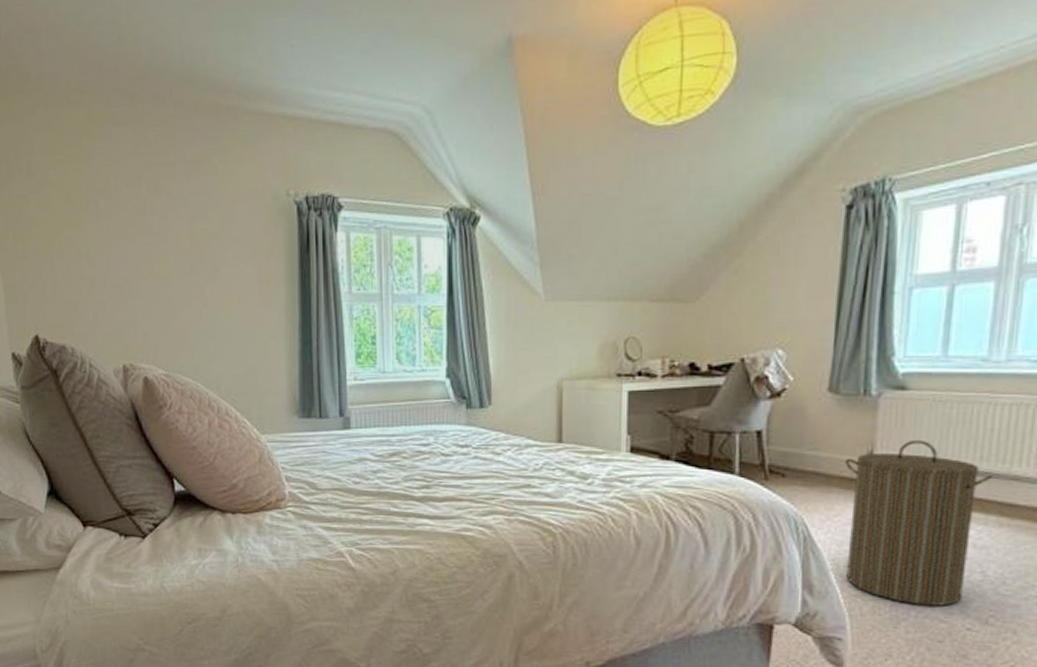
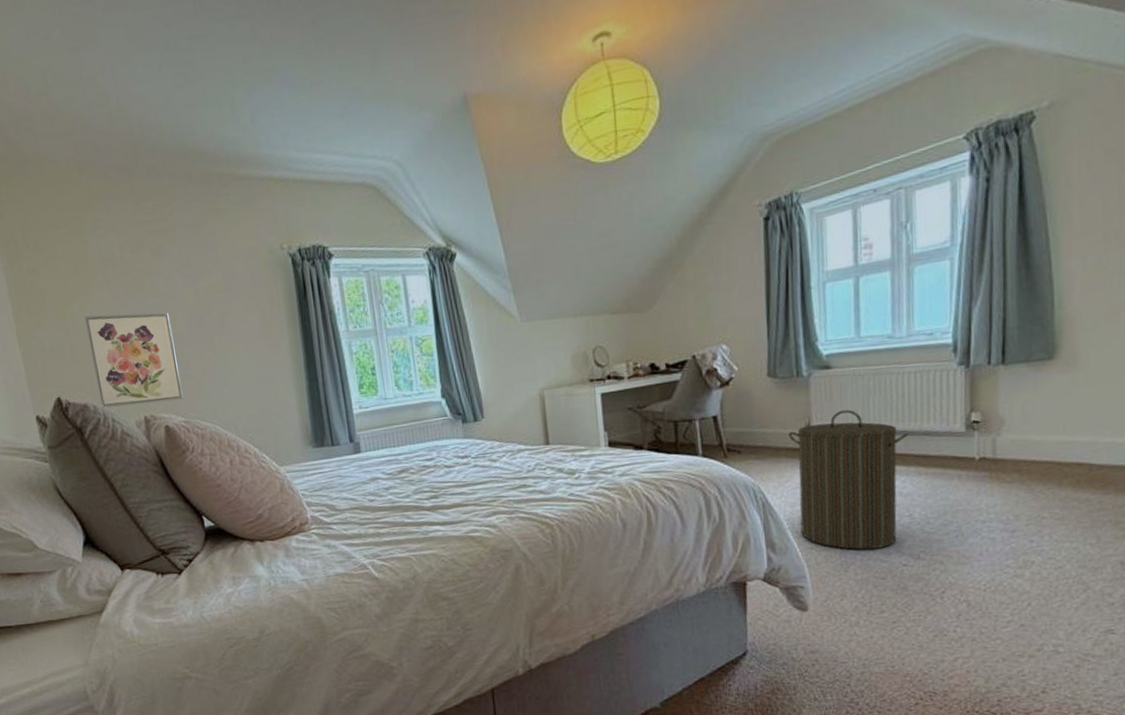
wall art: none [72,250,166,351] -> present [85,312,184,408]

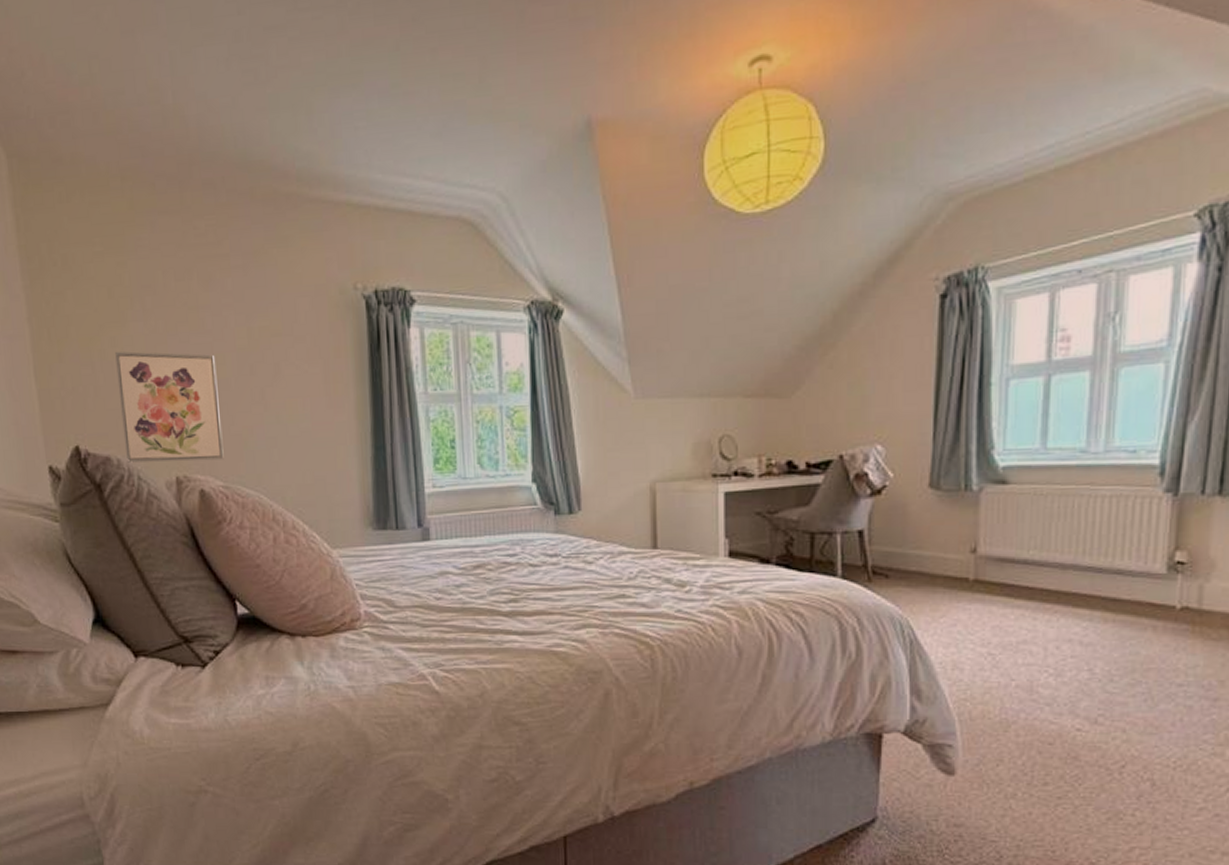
laundry hamper: present [789,409,909,550] -> none [949,535,1097,707]

